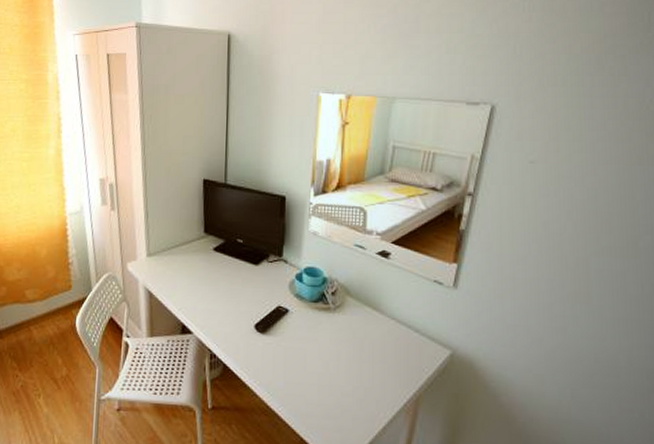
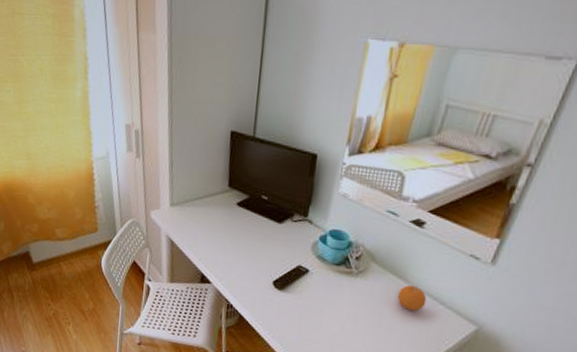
fruit: none [374,315,402,341] -> present [397,284,427,311]

